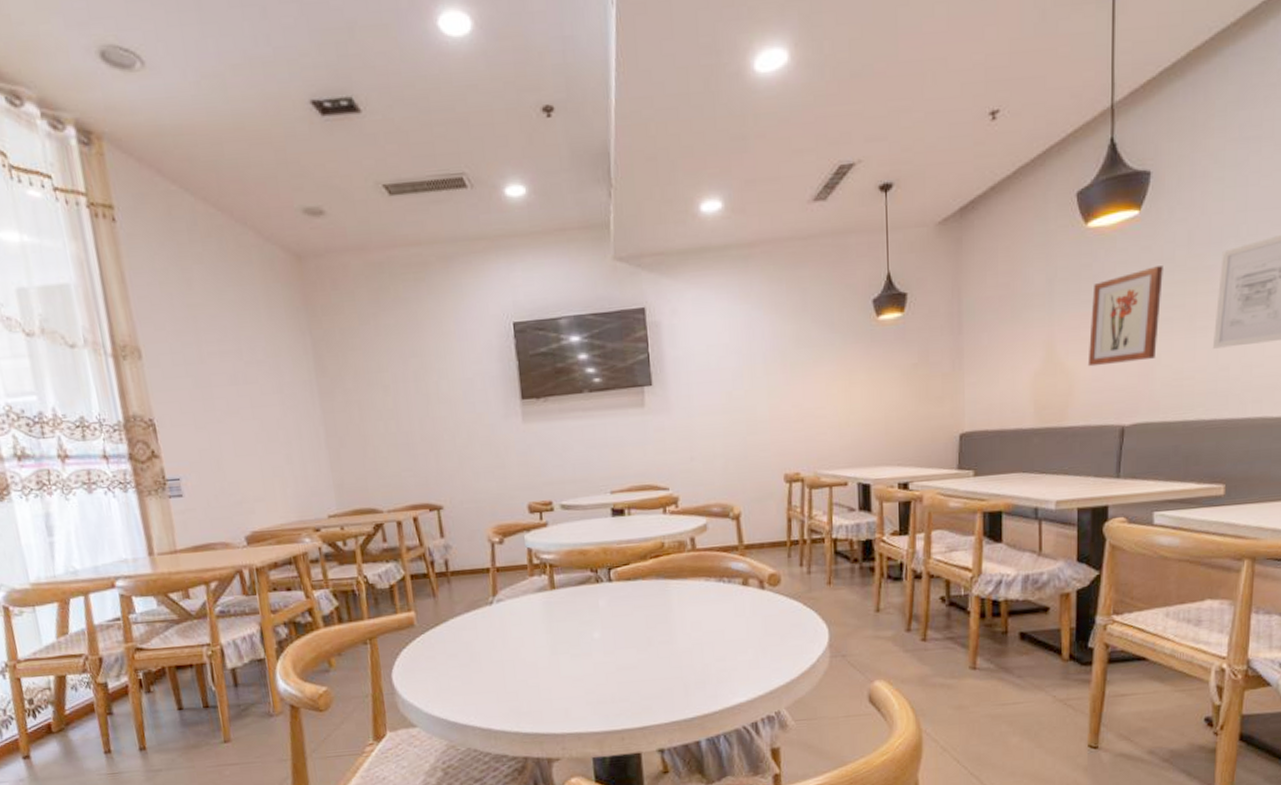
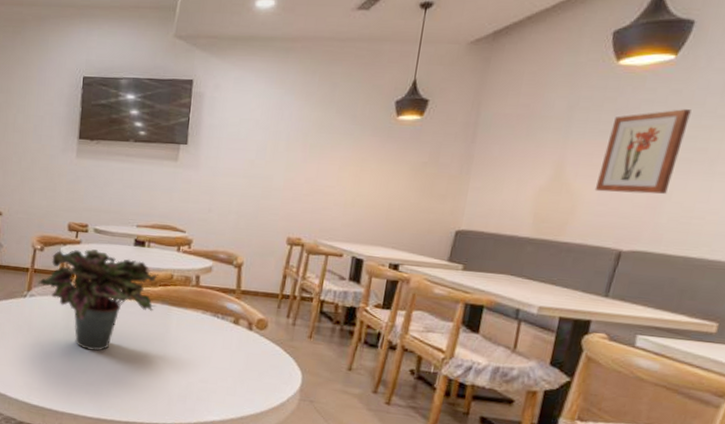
potted plant: none [503,530,651,653] -> present [38,249,158,351]

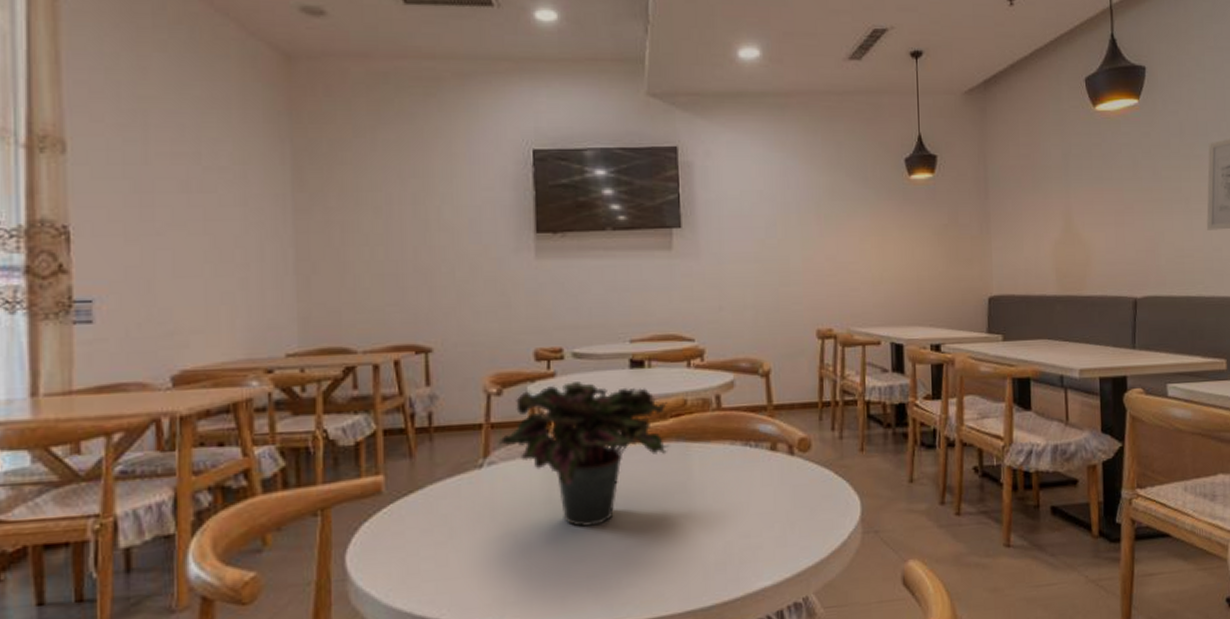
wall art: present [594,109,691,195] -> none [1101,151,1162,239]

